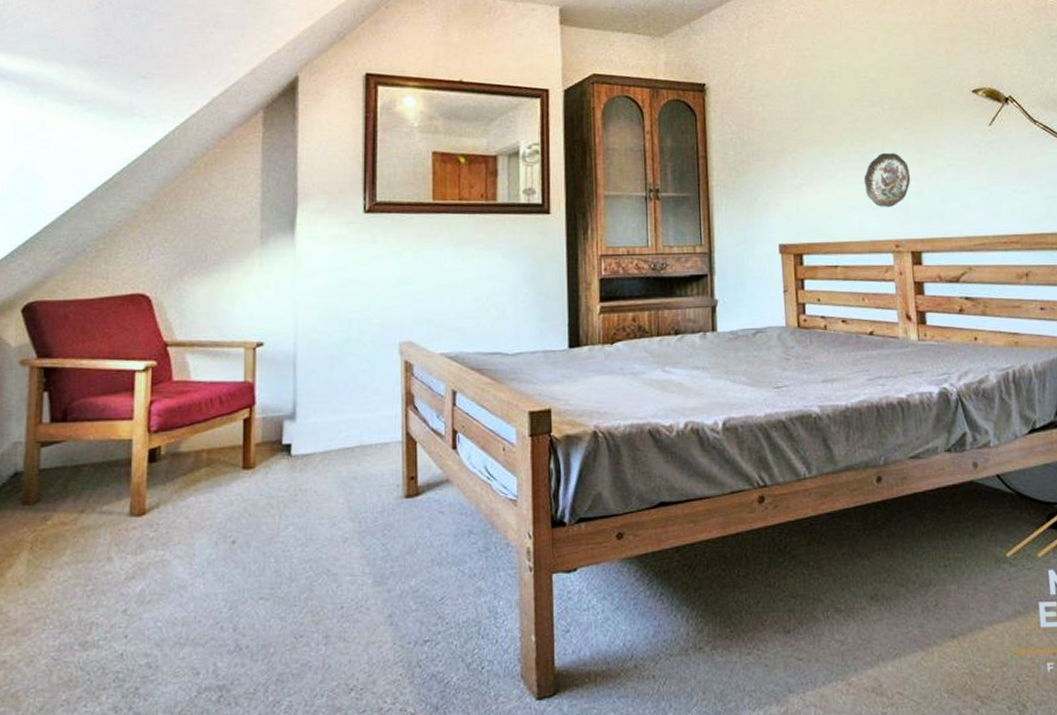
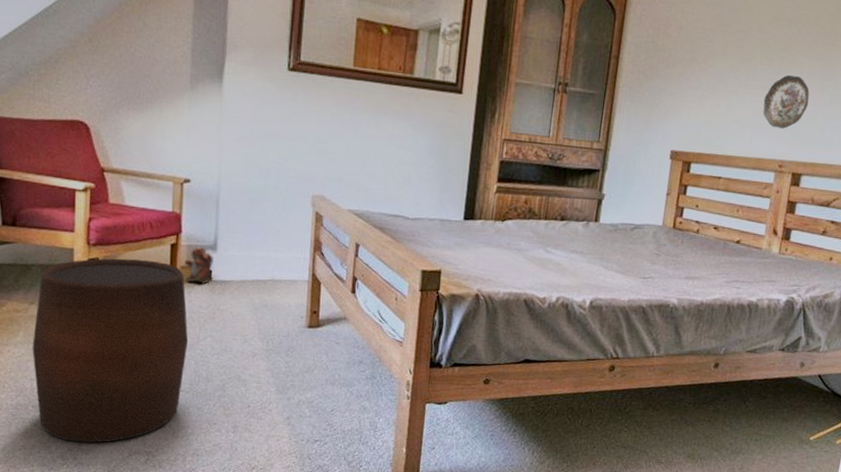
stool: none [80,442,267,686] -> present [32,258,189,443]
plush toy: none [260,417,292,461] -> present [185,246,213,284]

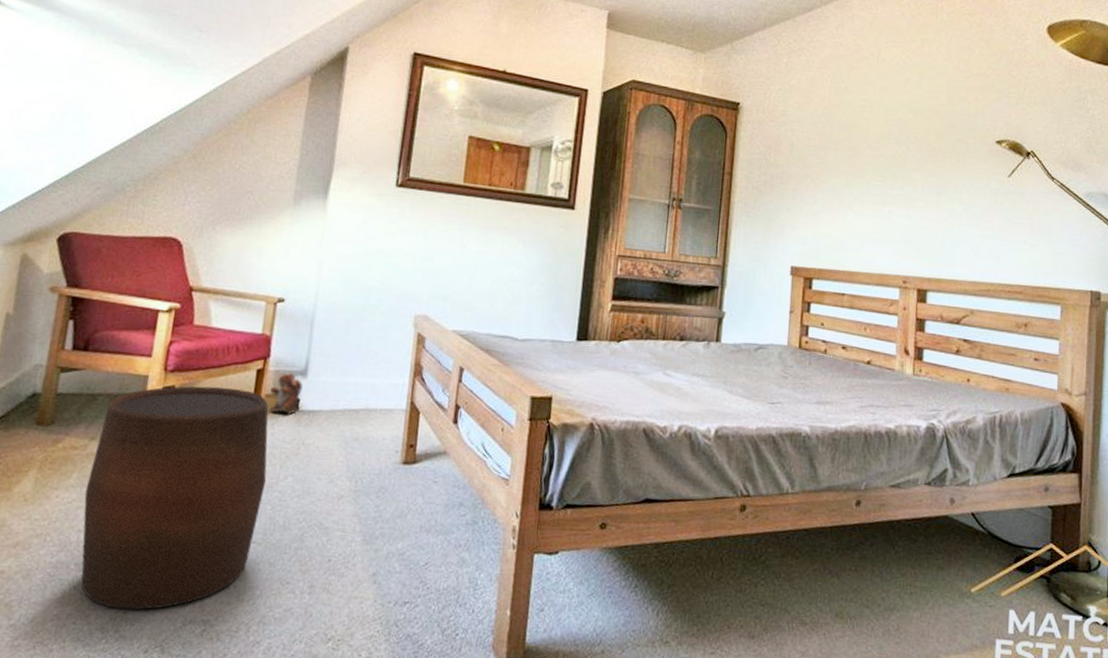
decorative plate: present [762,75,810,129] -> none [880,191,926,244]

